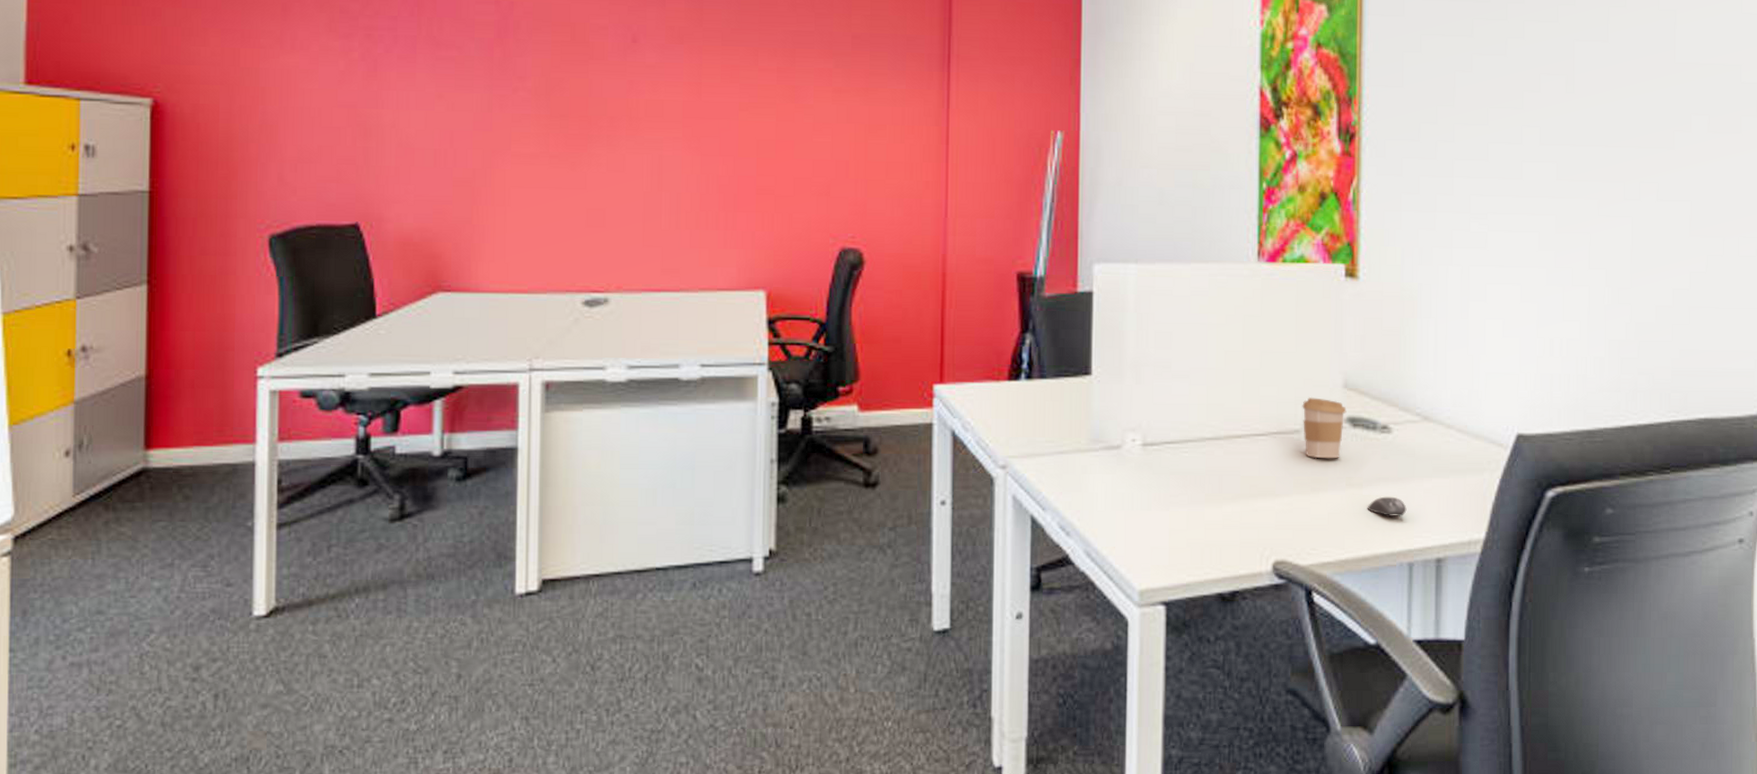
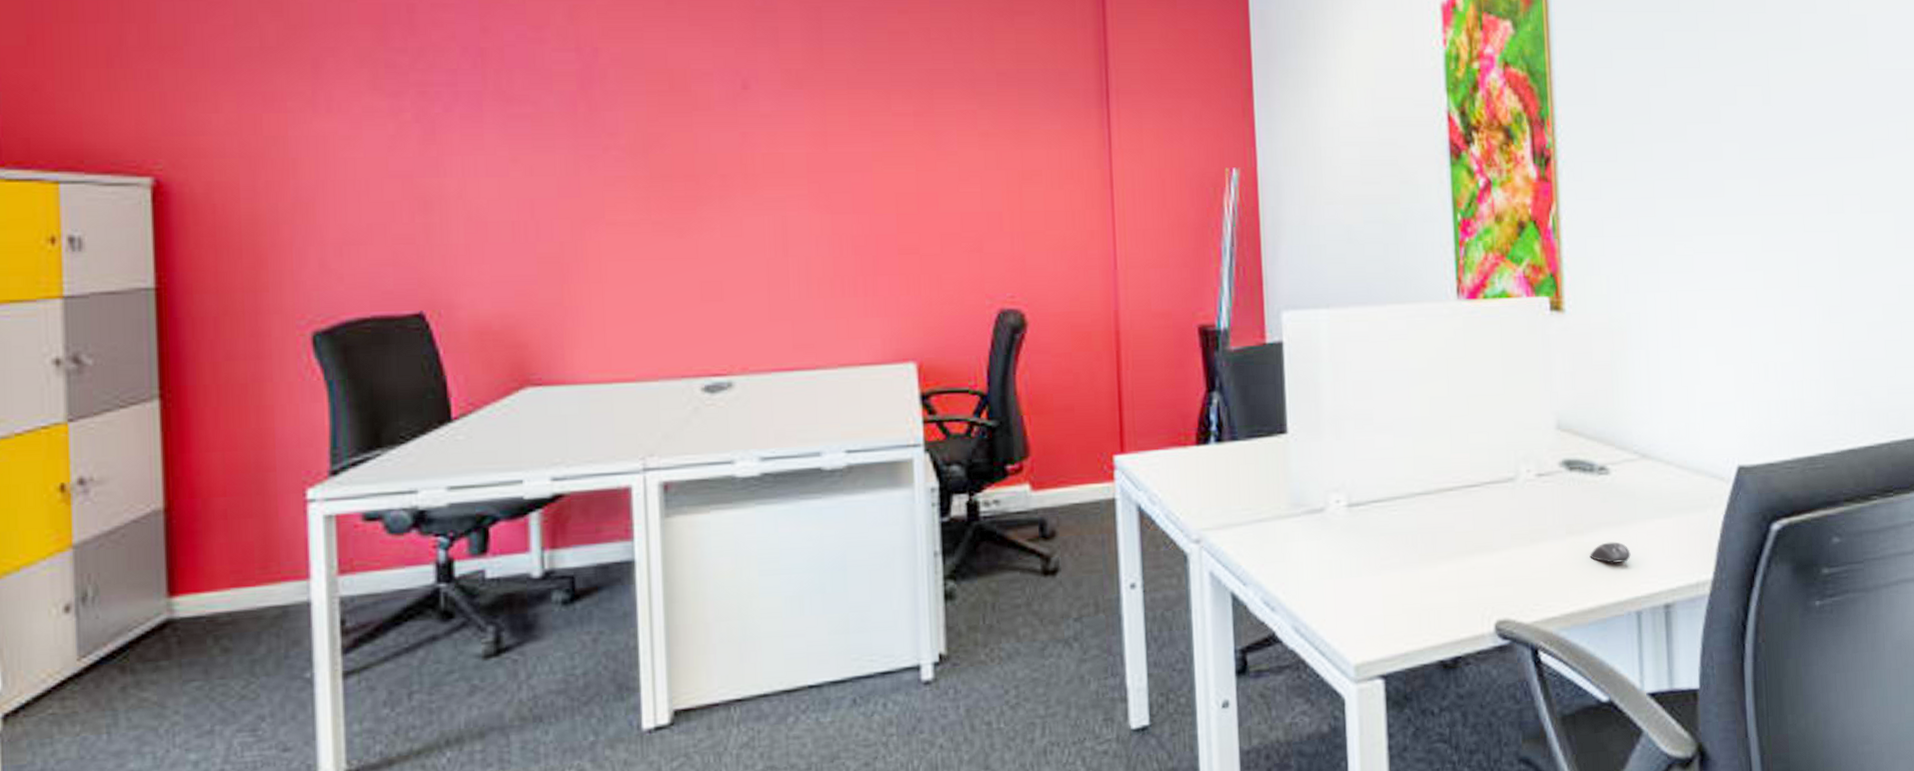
coffee cup: present [1302,397,1347,459] -> none [1514,441,1562,507]

